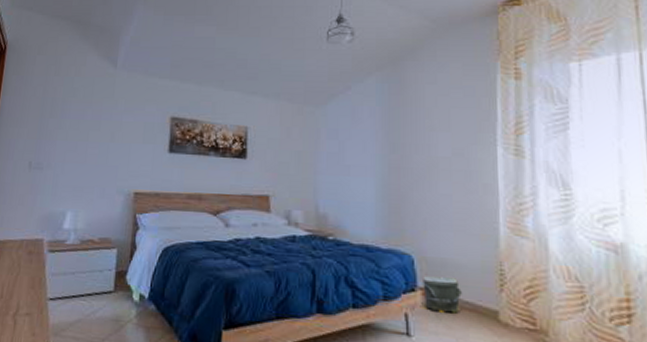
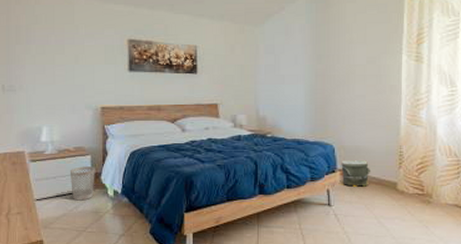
wastebasket: none [90,261,121,305] -> present [69,166,95,201]

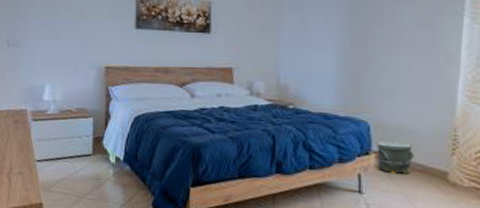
wastebasket: present [69,166,95,201] -> none [71,129,97,166]

